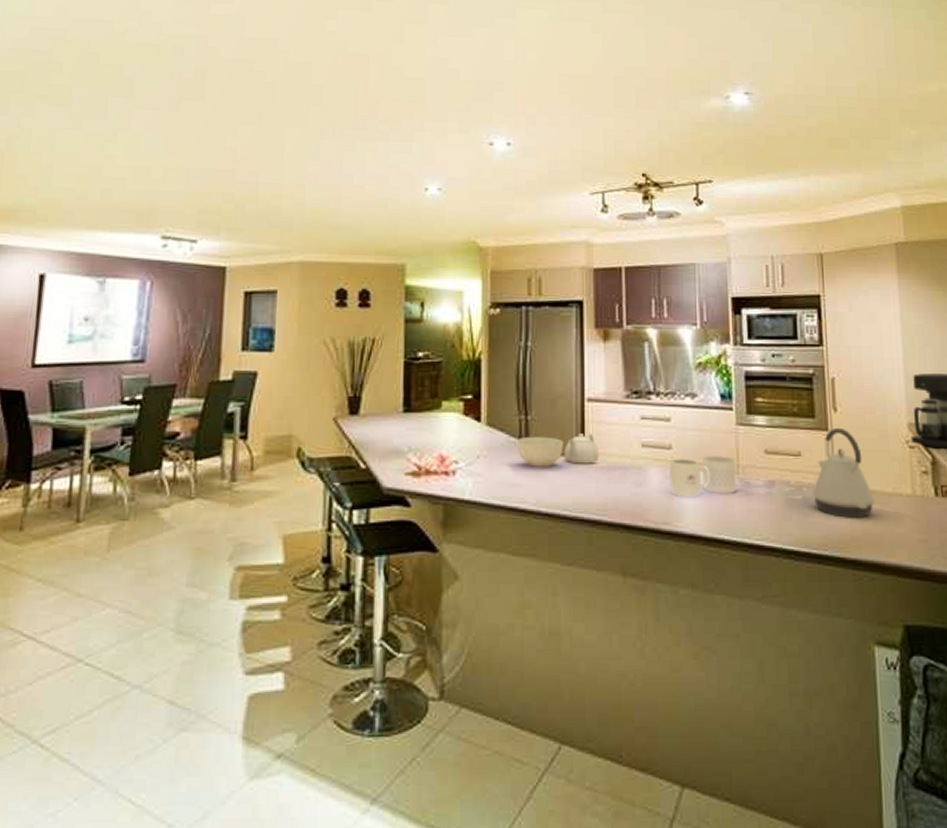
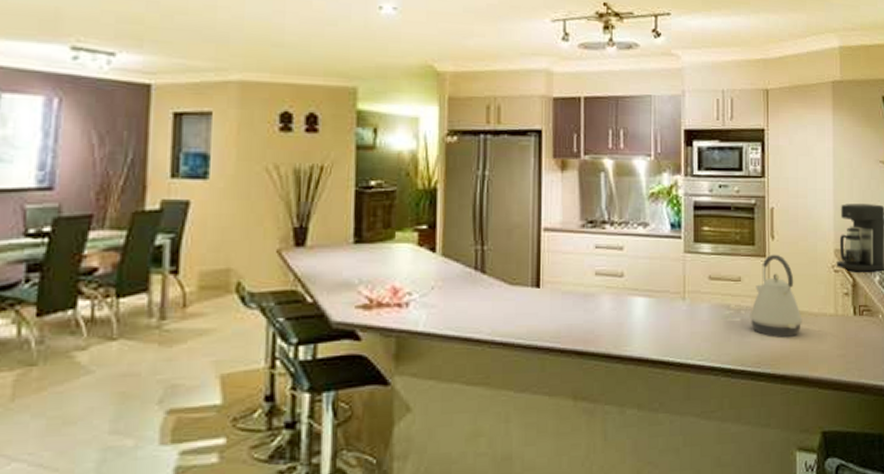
bowl: present [517,436,564,467] -> none [473,266,520,297]
teapot: present [564,434,600,464] -> none [520,263,555,293]
mug: present [669,458,711,498] -> none [621,286,659,323]
mug: present [702,454,747,495] -> none [651,281,692,320]

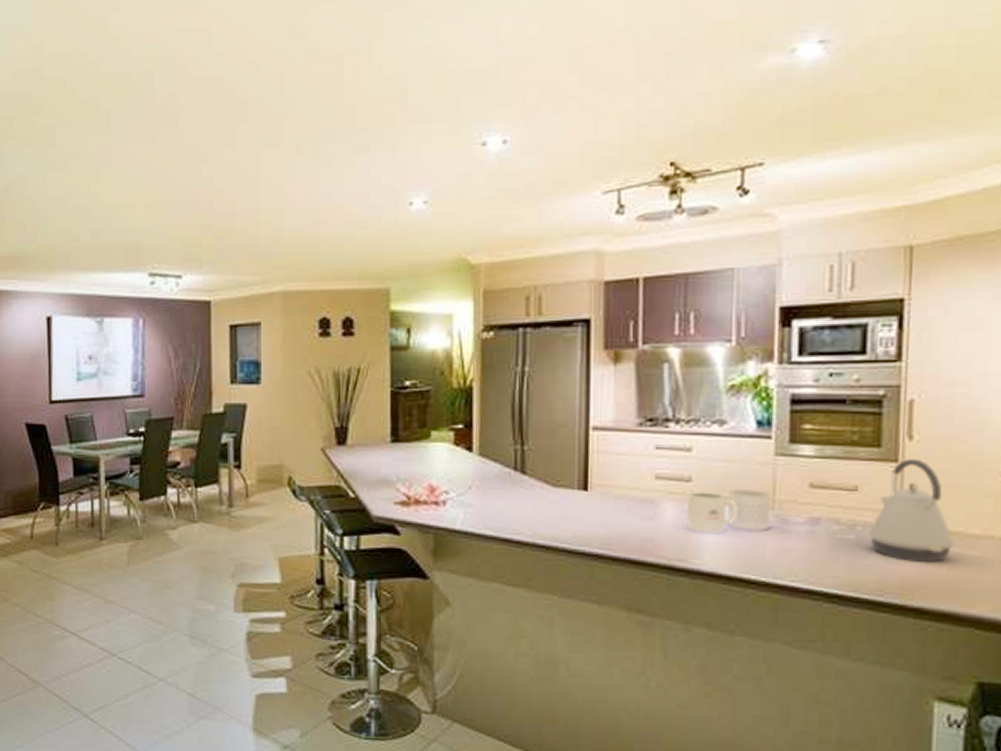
mug: none [621,286,659,323] -> present [687,492,739,534]
mug: none [651,281,692,320] -> present [728,488,784,532]

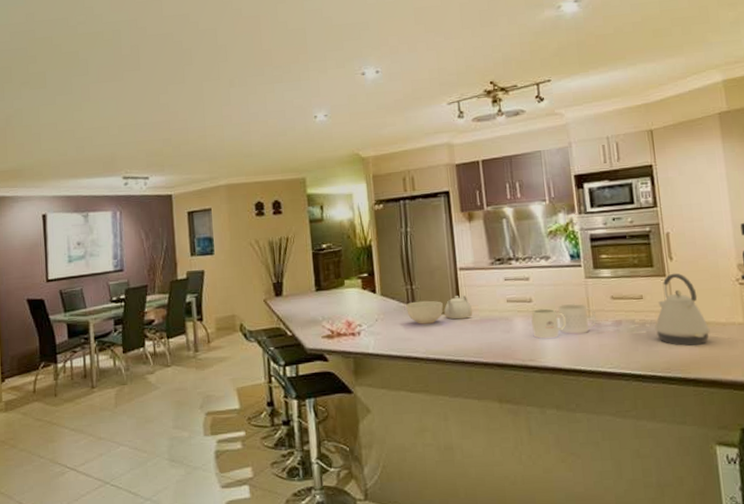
bowl: none [512,467,565,499] -> present [406,300,444,324]
teapot: none [565,464,605,496] -> present [444,295,473,320]

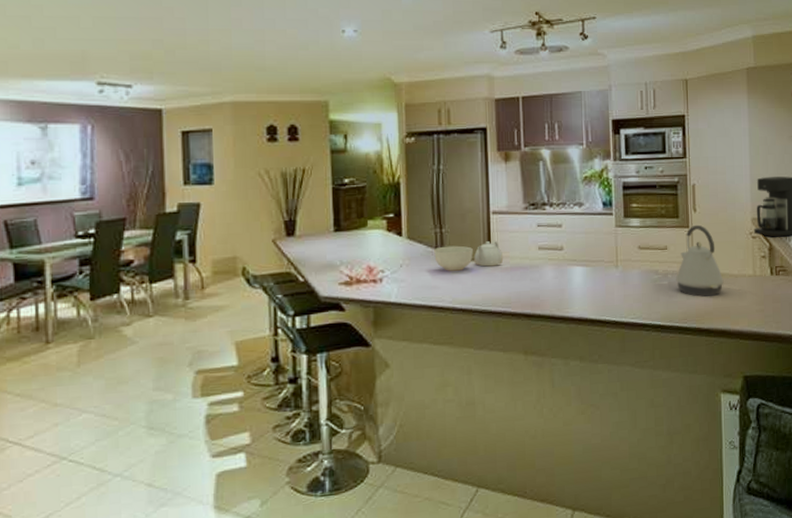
mug: present [531,308,567,340] -> none [561,257,595,289]
mug: present [558,303,598,335] -> none [588,252,624,285]

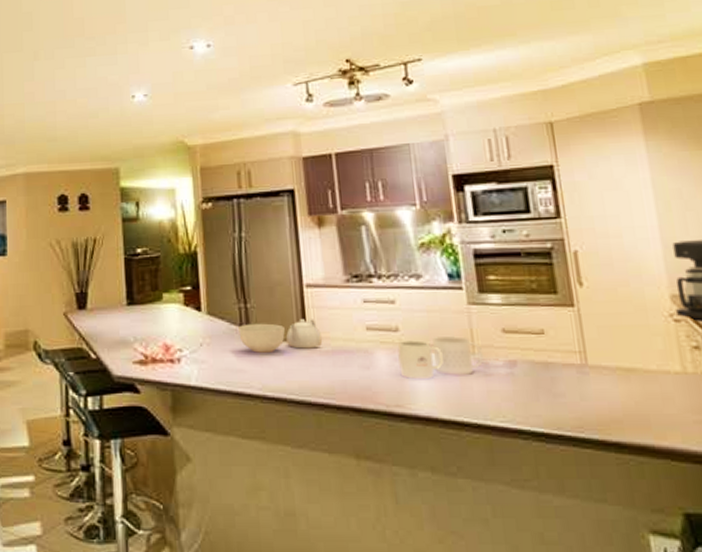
mug: none [561,257,595,289] -> present [397,340,445,380]
mug: none [588,252,624,285] -> present [433,335,485,376]
kettle: present [676,224,724,297] -> none [561,302,636,398]

